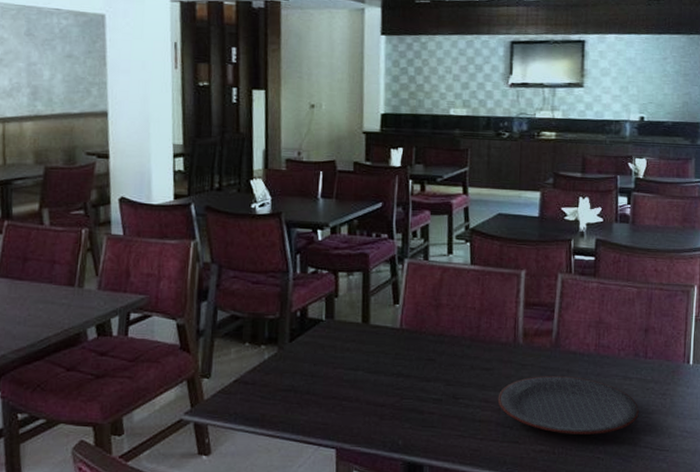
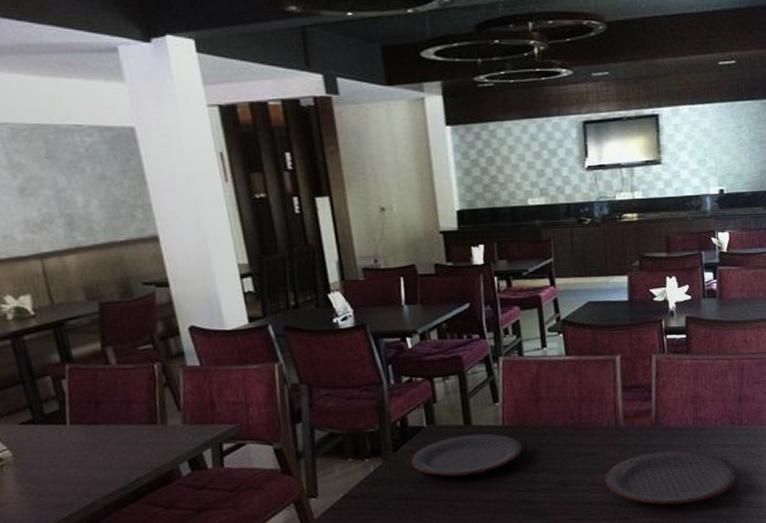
plate: none [305,333,417,375] -> present [411,433,523,477]

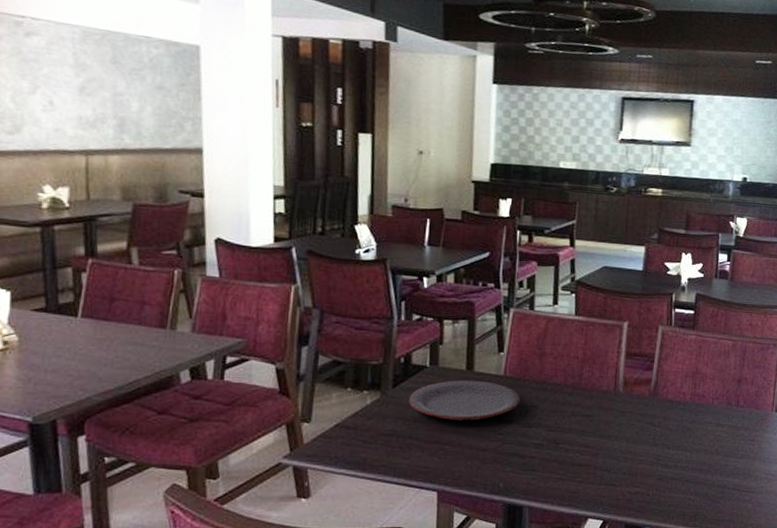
plate: present [605,450,738,505] -> none [596,422,729,477]

